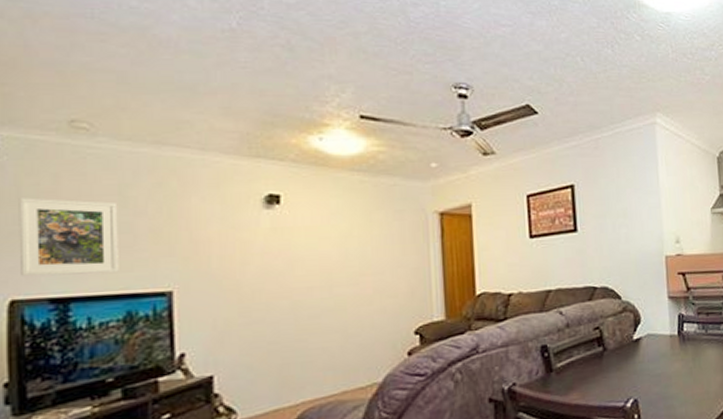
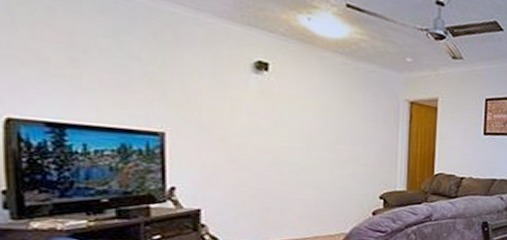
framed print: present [18,197,119,276] -> none [12,24,114,109]

